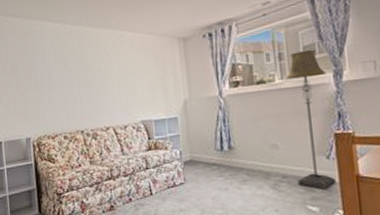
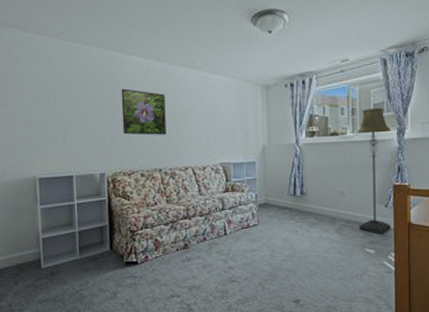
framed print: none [41,54,86,99] -> present [121,88,166,135]

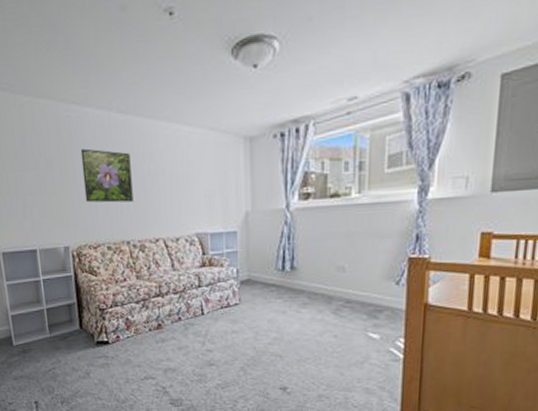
floor lamp: present [356,107,392,234] -> none [361,159,411,316]

